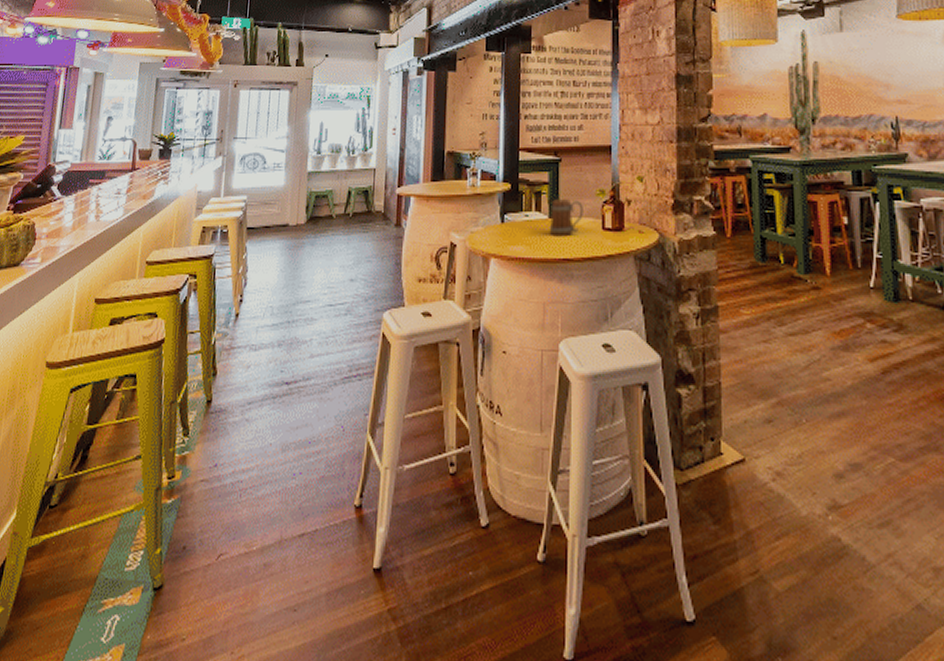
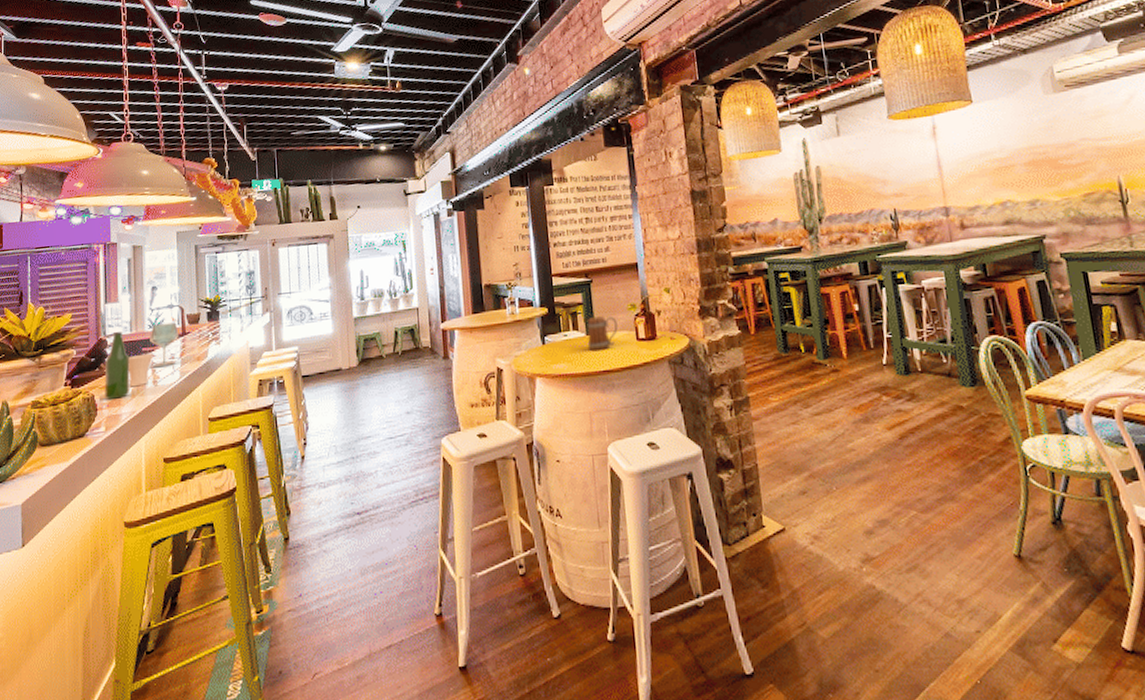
beer bottle: none [45,160,76,230] -> present [104,332,130,400]
cup: none [71,185,99,220] -> present [128,353,153,387]
wine glass: none [98,156,129,202] -> present [150,322,179,368]

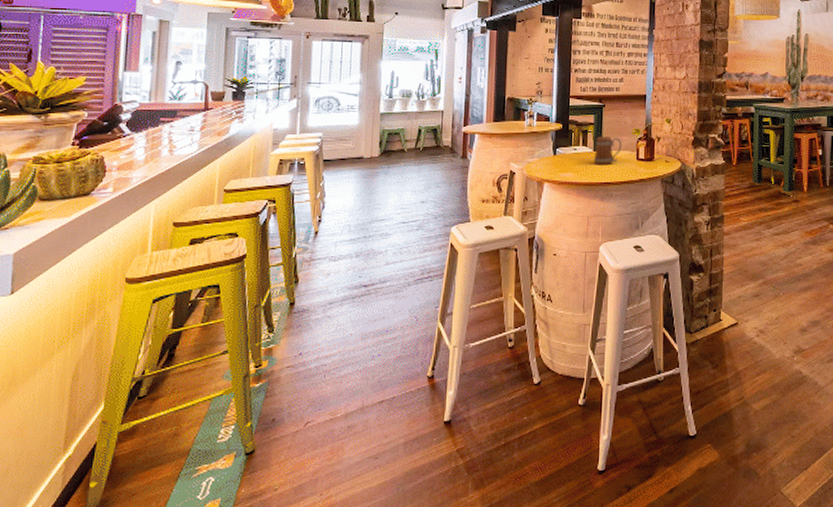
beer bottle: present [104,332,130,400] -> none [115,100,146,163]
cup: present [128,353,153,387] -> none [143,123,171,154]
wine glass: present [150,322,179,368] -> none [169,97,201,138]

